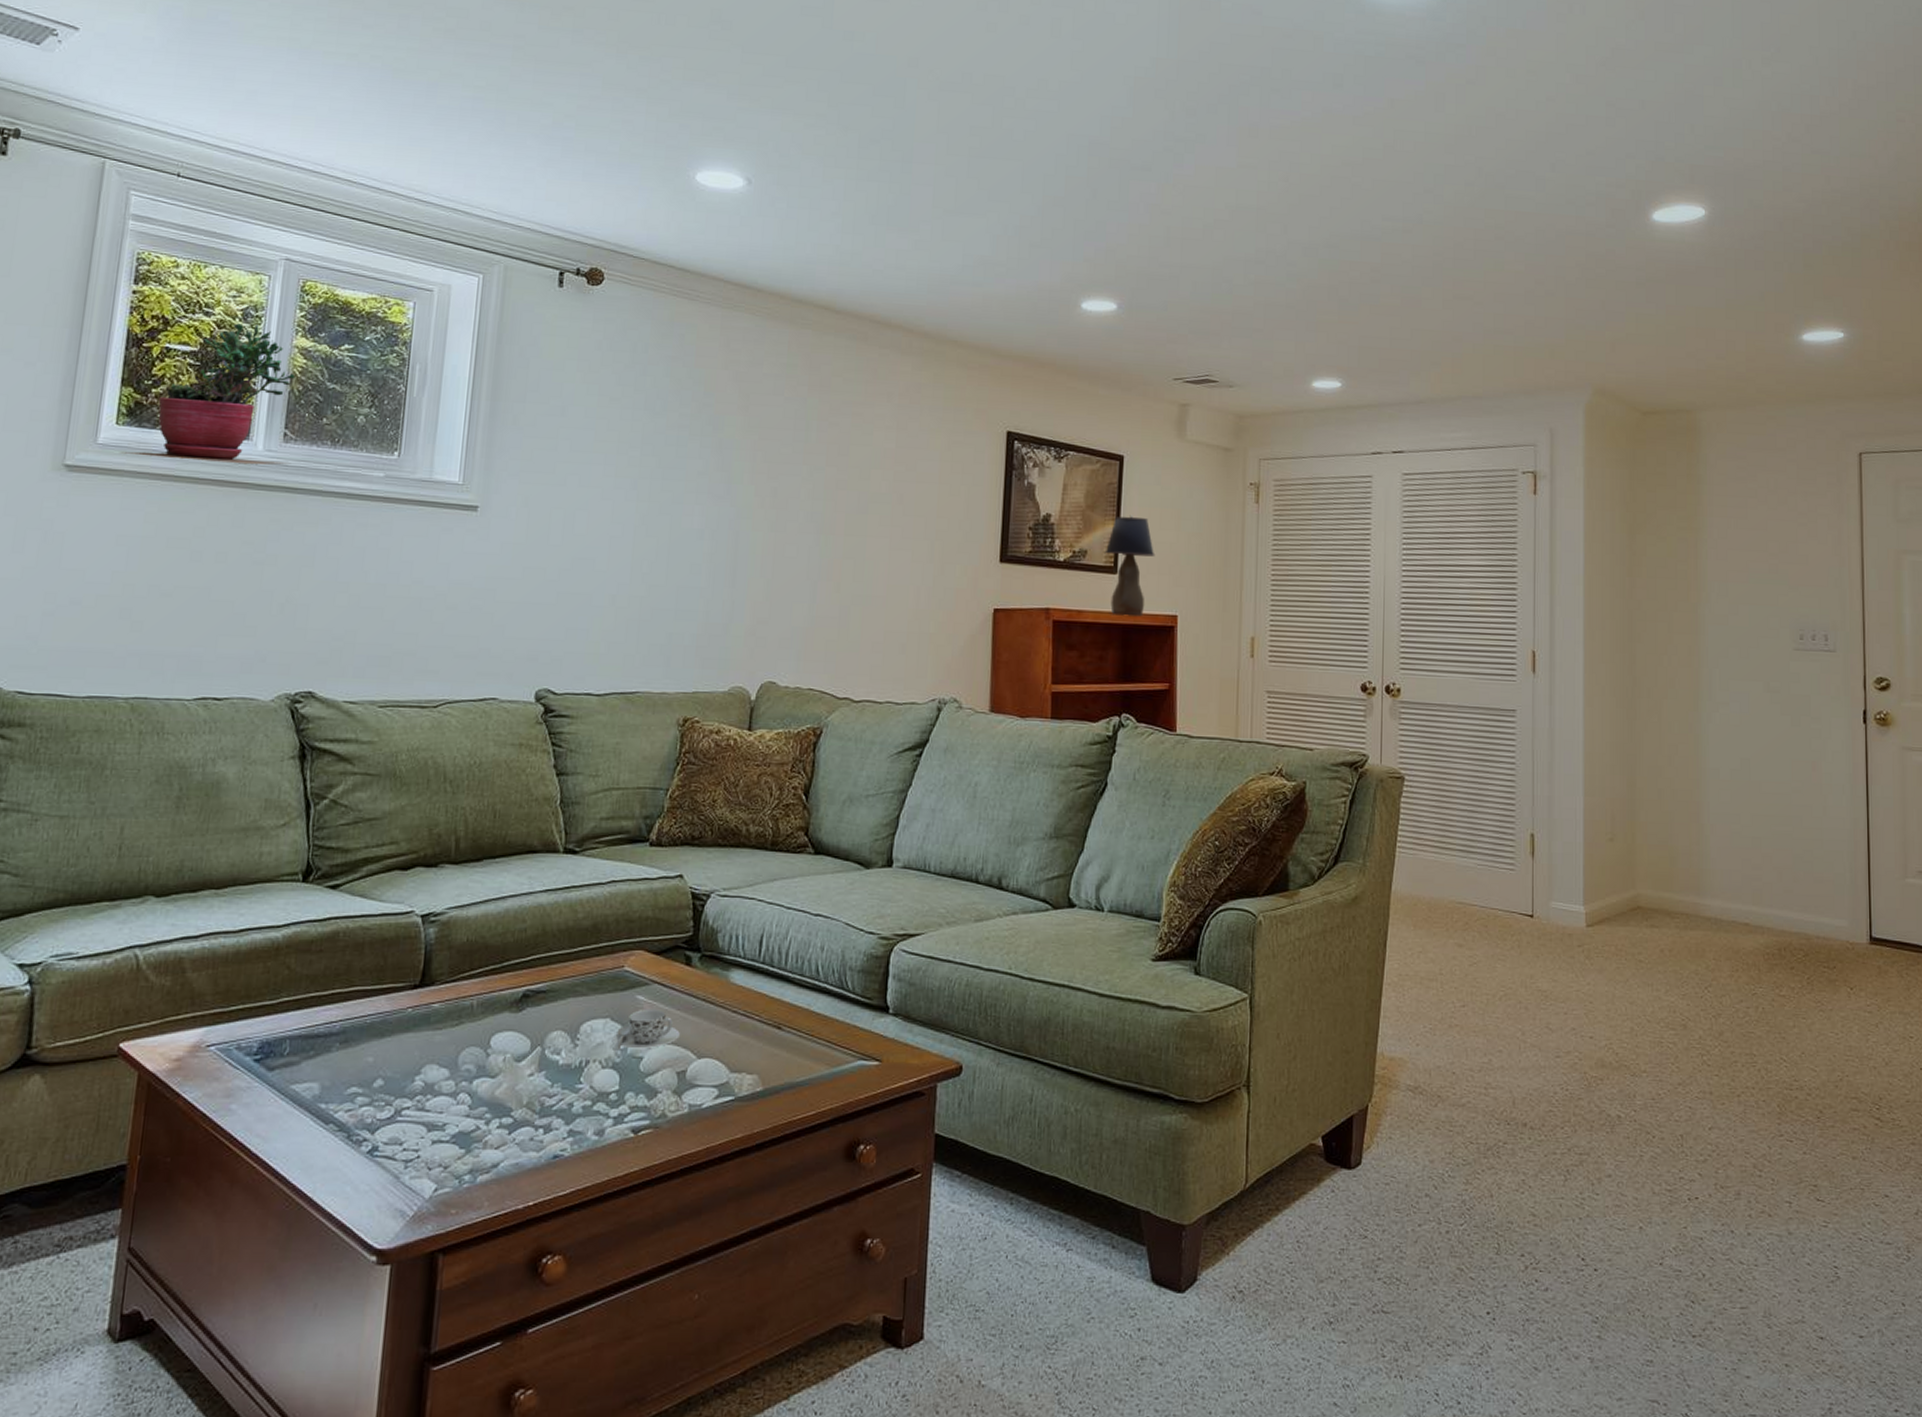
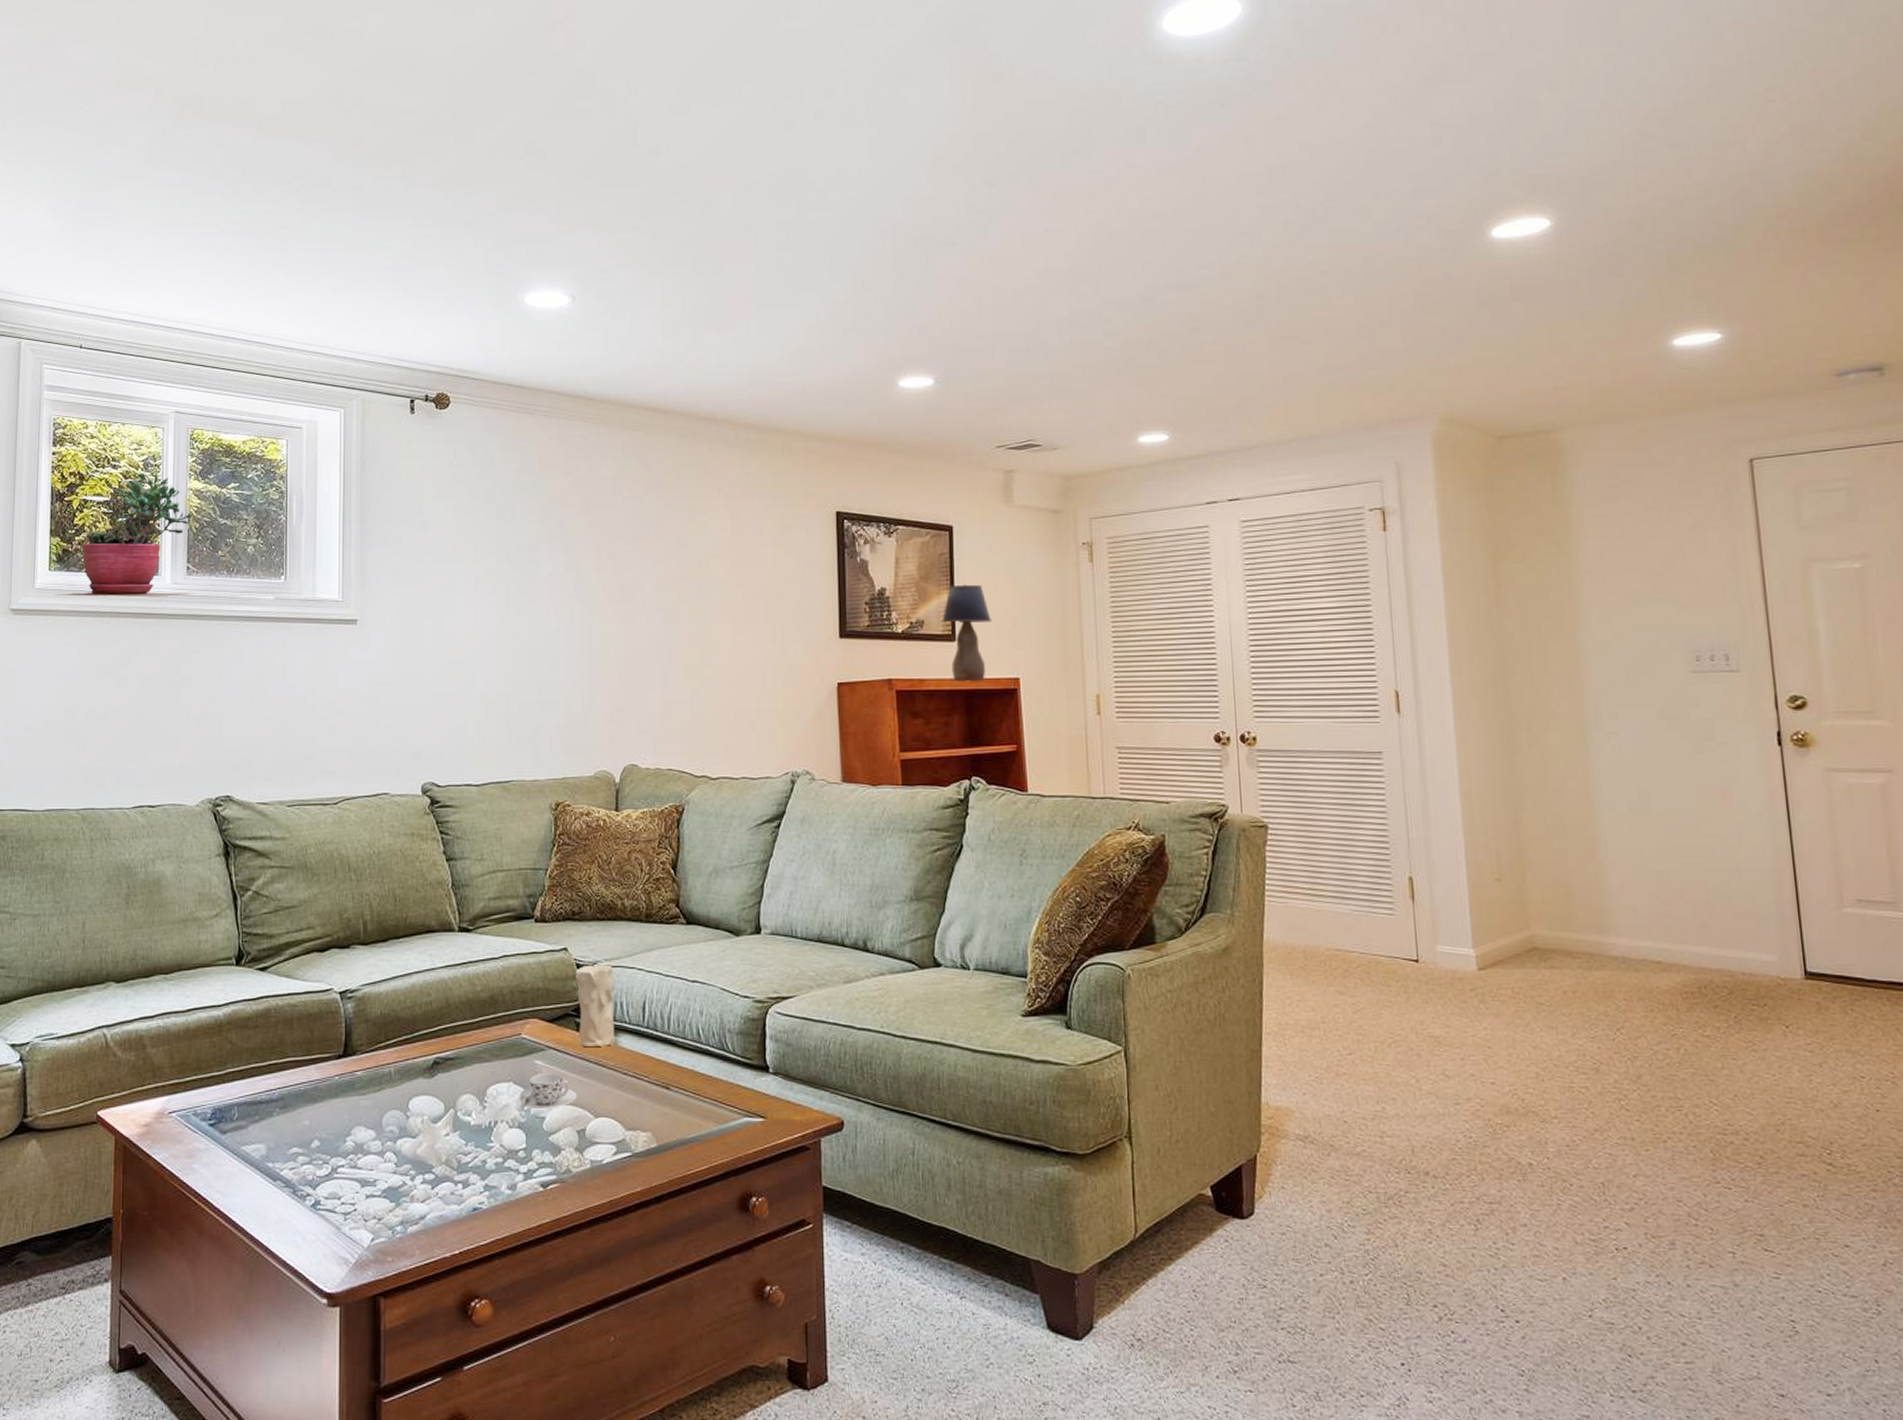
candle: none [687,894,732,983] -> present [575,965,616,1048]

